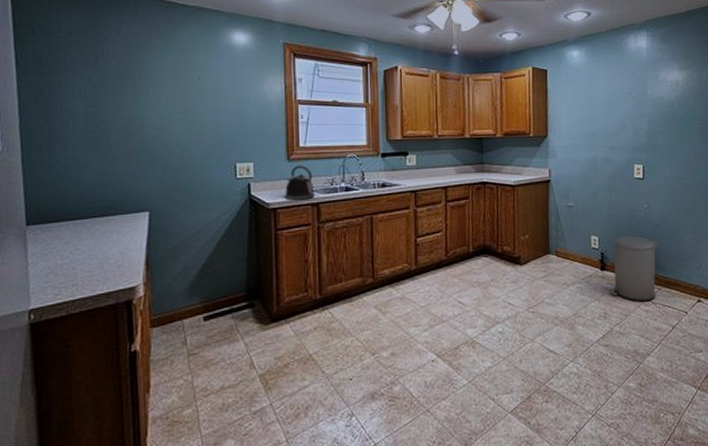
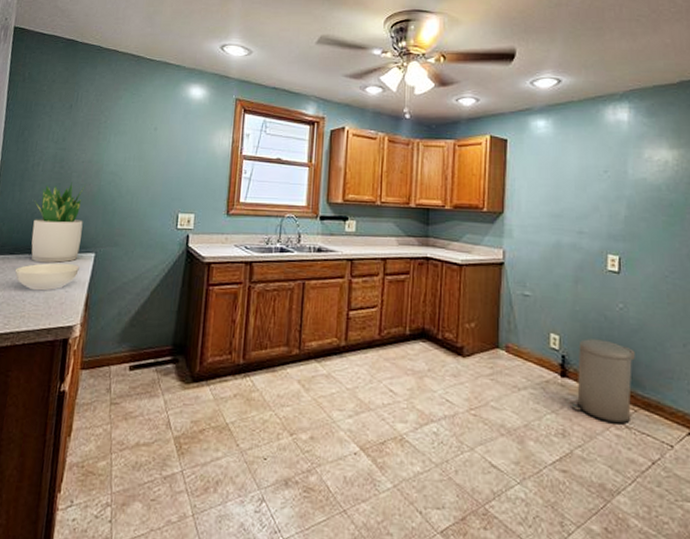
bowl: none [57,225,133,257] -> present [14,263,80,291]
planter: none [67,141,130,228] -> present [31,182,86,263]
kettle: present [284,165,315,201] -> none [219,221,250,258]

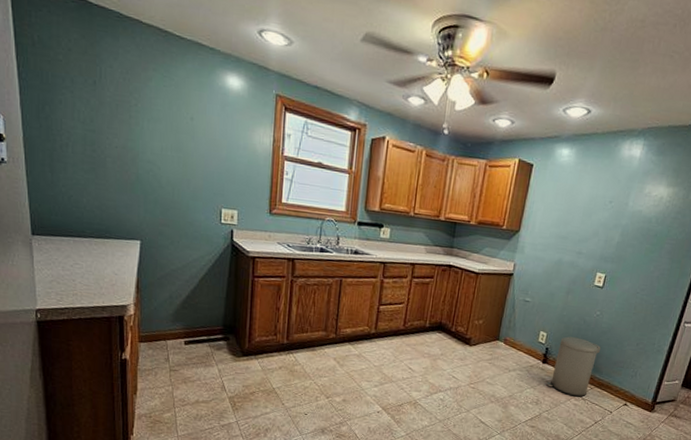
bowl: present [14,263,80,291] -> none [59,246,126,273]
planter: present [31,182,86,263] -> none [68,167,124,247]

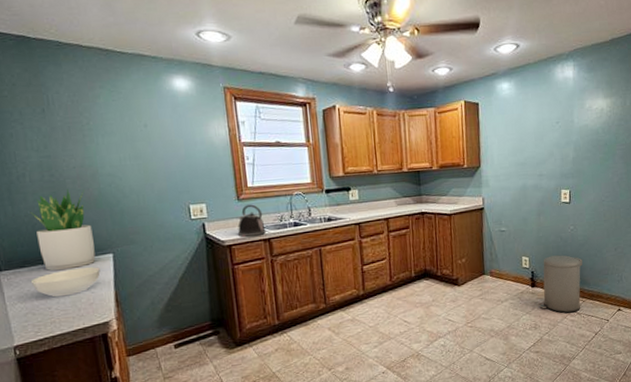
bowl: none [59,246,126,273] -> present [30,267,101,298]
planter: none [68,167,124,247] -> present [29,189,96,271]
kettle: none [263,220,292,255] -> present [237,204,266,238]

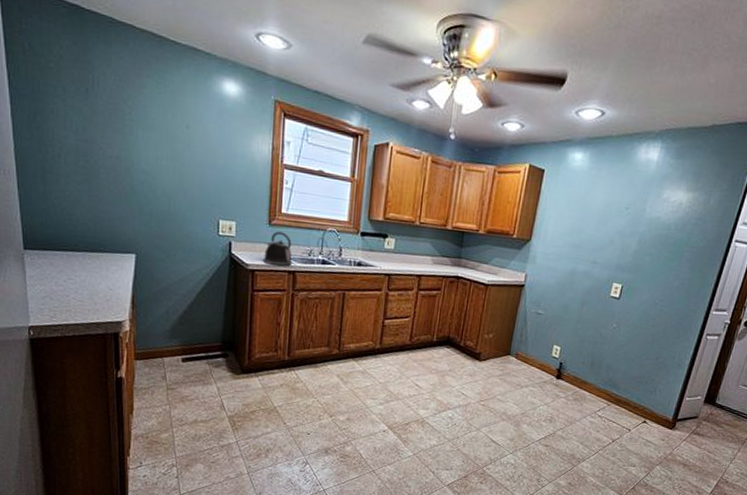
planter: present [29,189,96,271] -> none [60,179,119,262]
bowl: present [30,267,101,298] -> none [52,261,121,288]
pedal bin: present [538,255,583,314] -> none [559,350,618,415]

